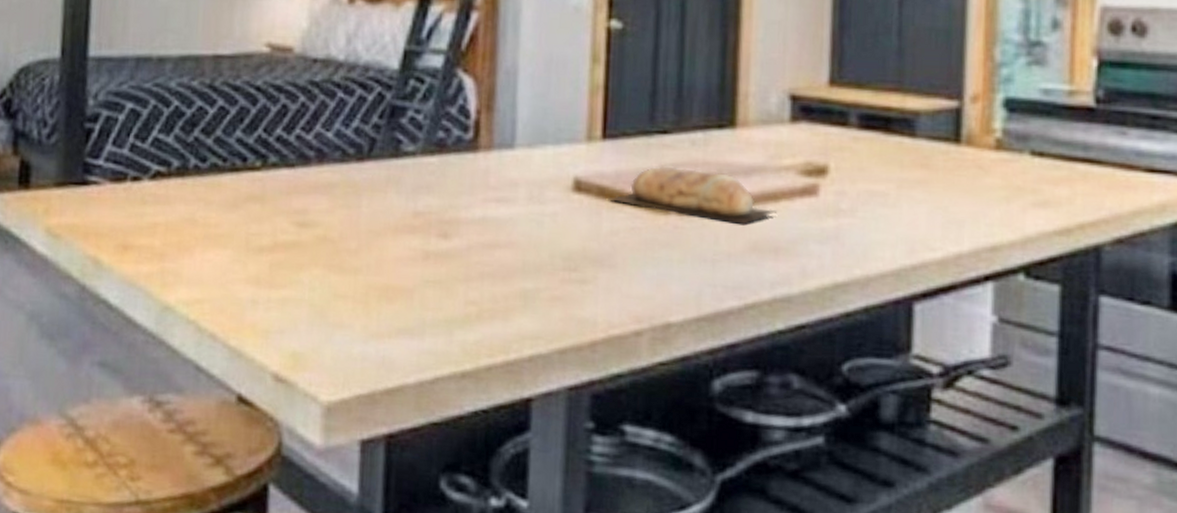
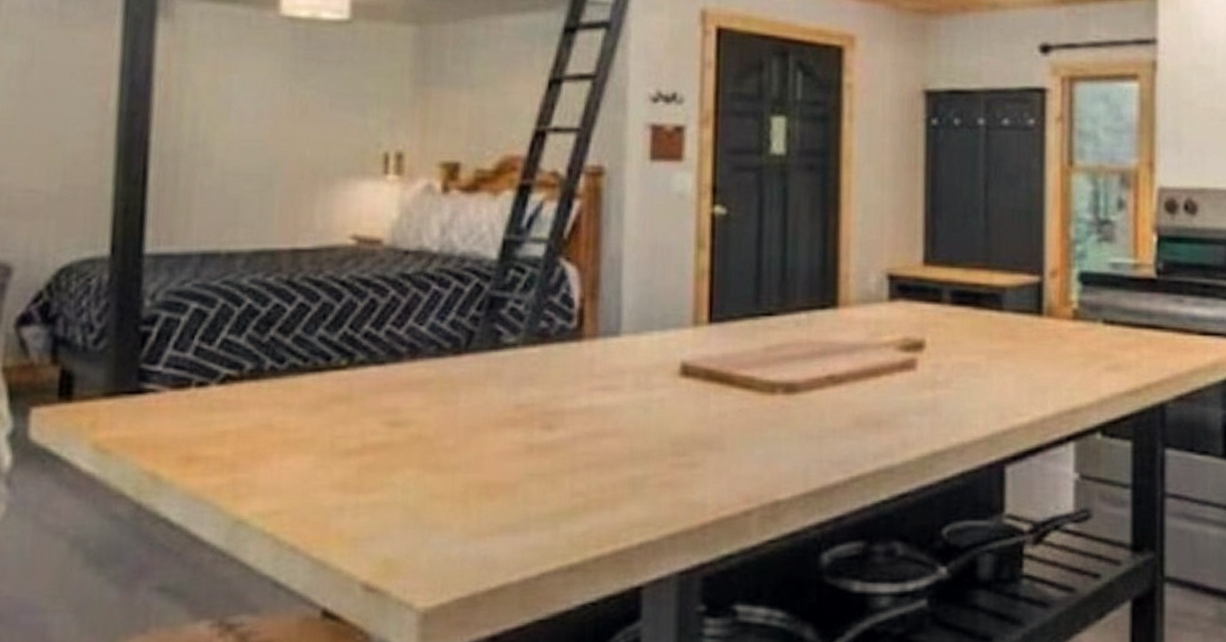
bread loaf: present [608,166,776,226] -> none [715,347,878,401]

